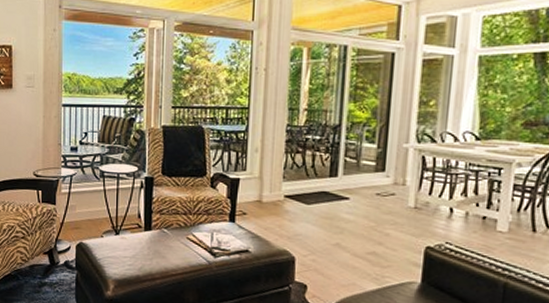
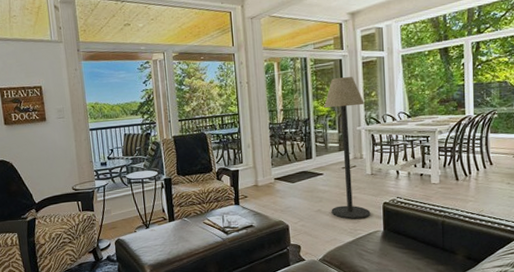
floor lamp: none [353,77,418,264] -> present [324,77,371,220]

